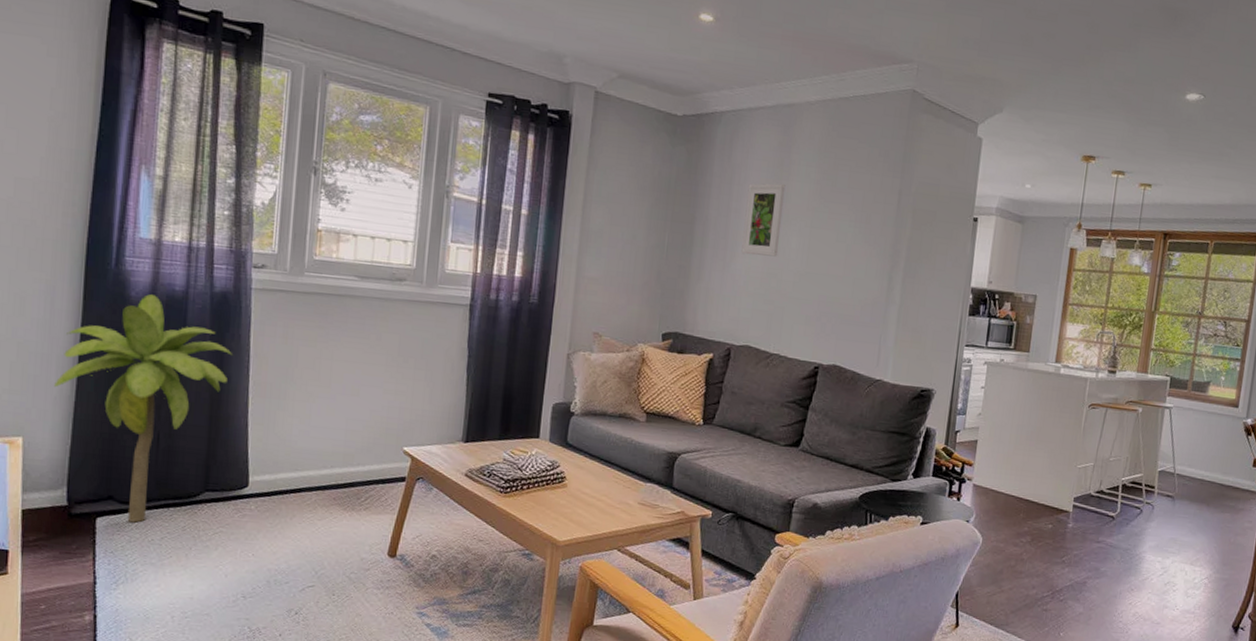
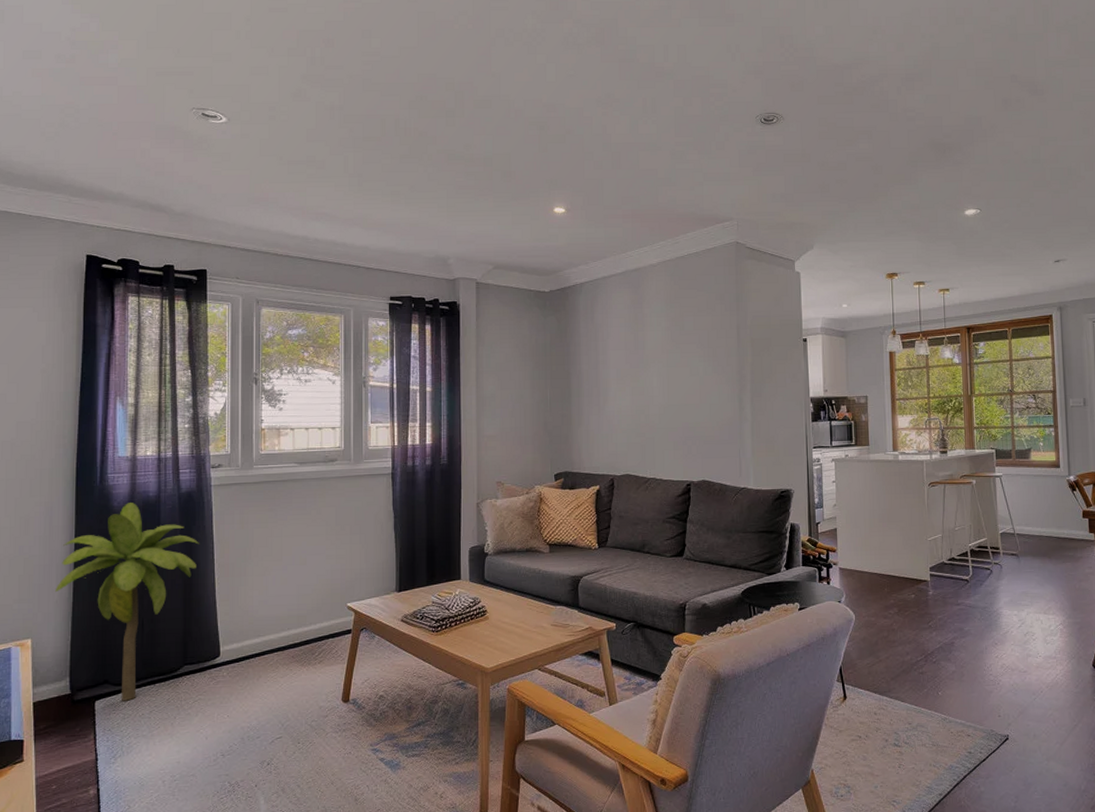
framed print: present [741,183,786,257] -> none [611,334,643,398]

